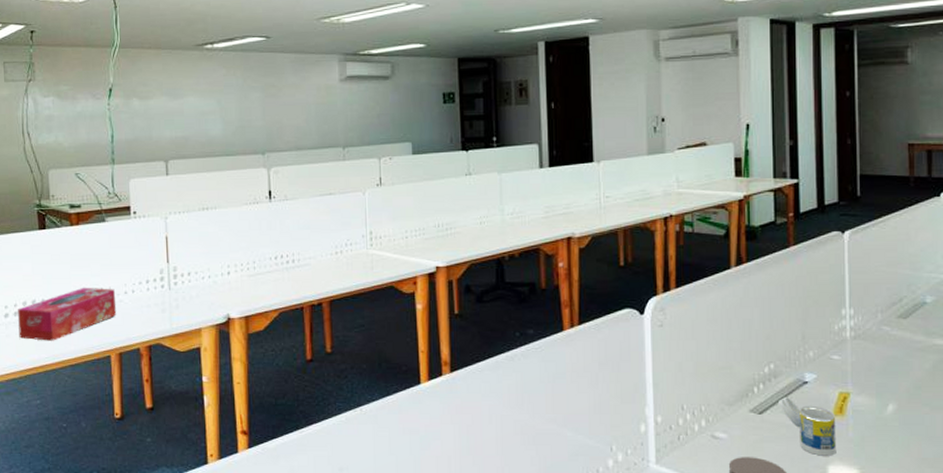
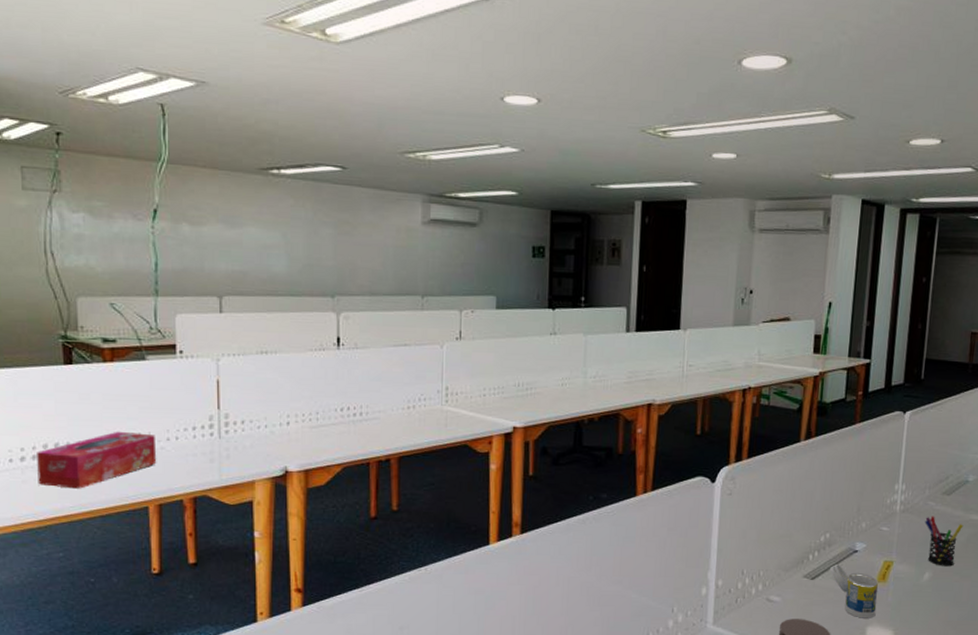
pen holder: none [881,342,927,397] -> present [925,516,964,567]

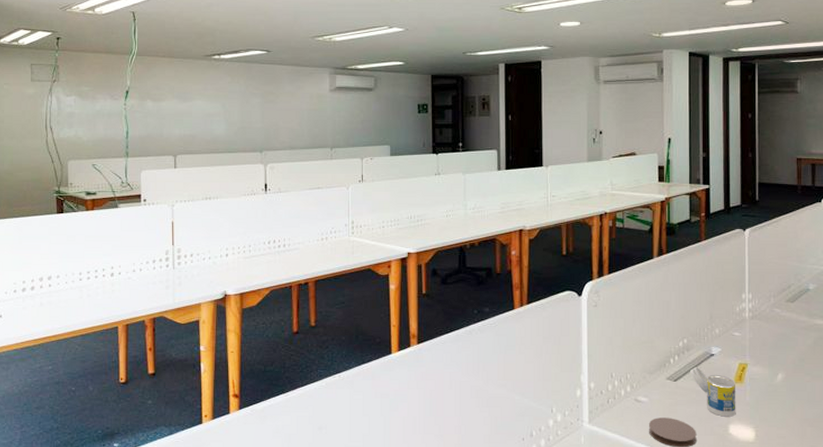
tissue box: present [37,431,157,489] -> none [35,265,125,313]
pen holder: present [925,516,964,567] -> none [773,321,809,368]

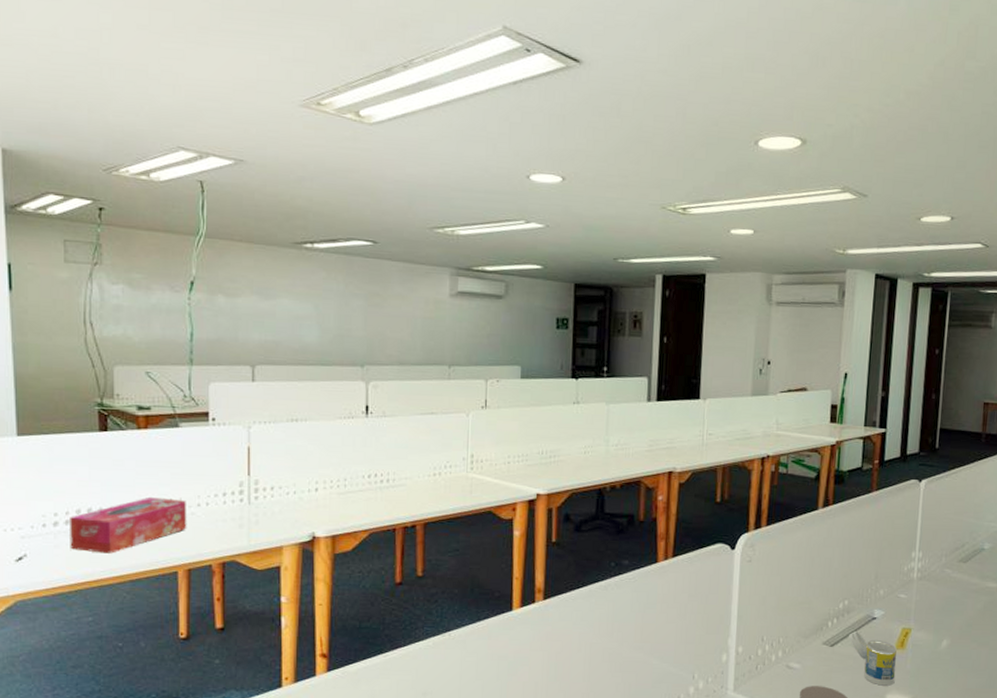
tissue box: none [35,265,125,313] -> present [70,496,187,554]

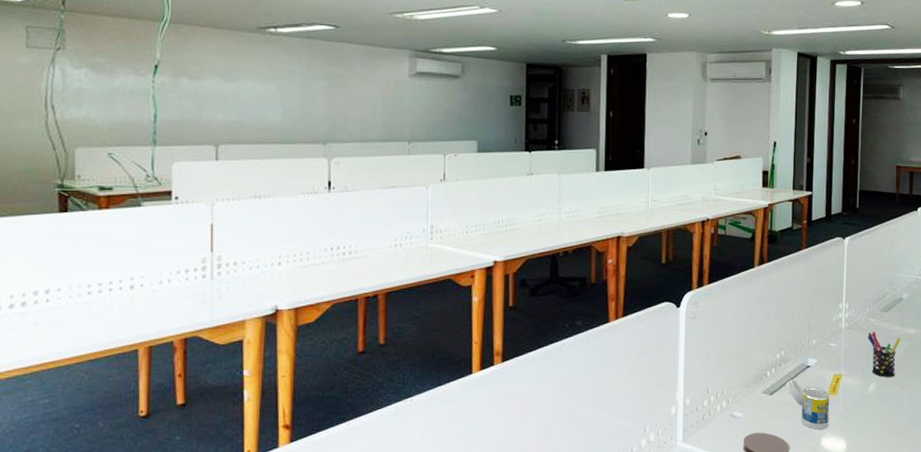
tissue box: present [70,496,187,554] -> none [26,275,149,334]
pen holder: none [942,583,980,634] -> present [867,331,901,378]

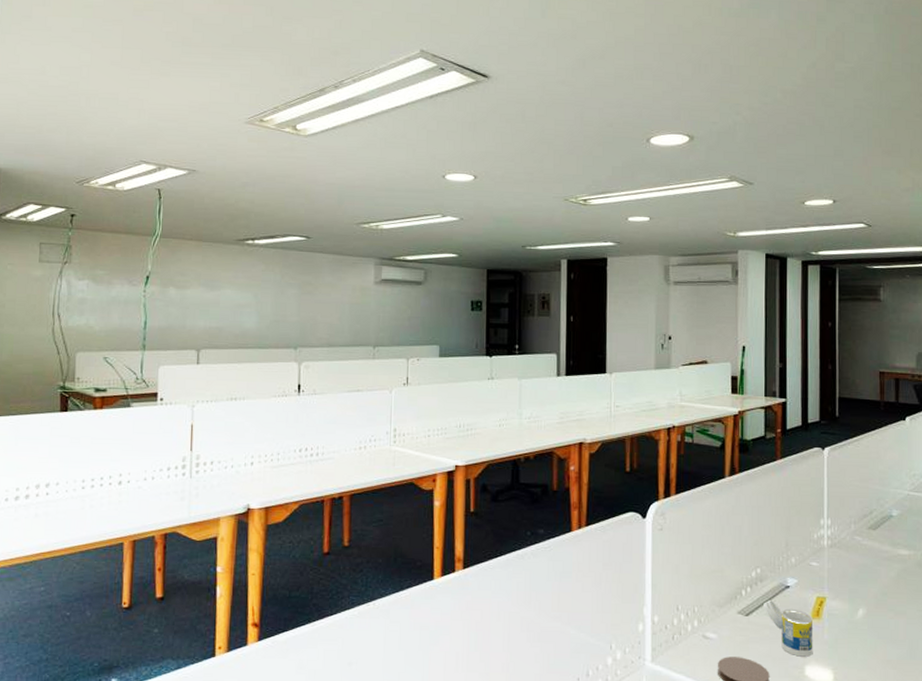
pen holder: present [867,331,901,378] -> none [853,551,892,603]

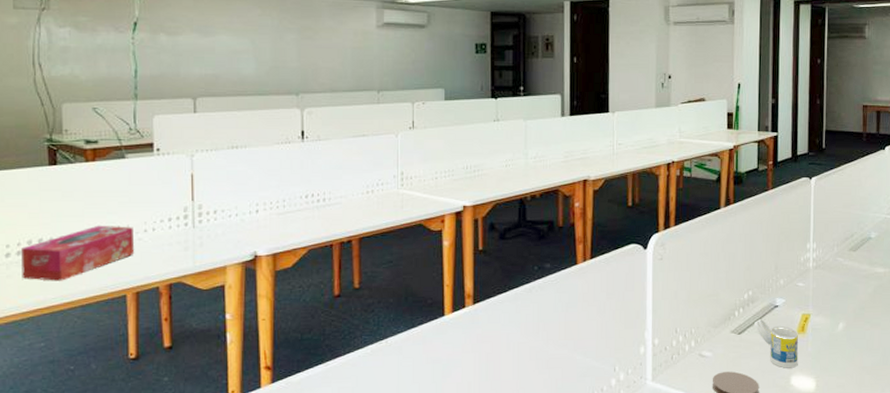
tissue box: none [28,472,134,526] -> present [21,225,135,281]

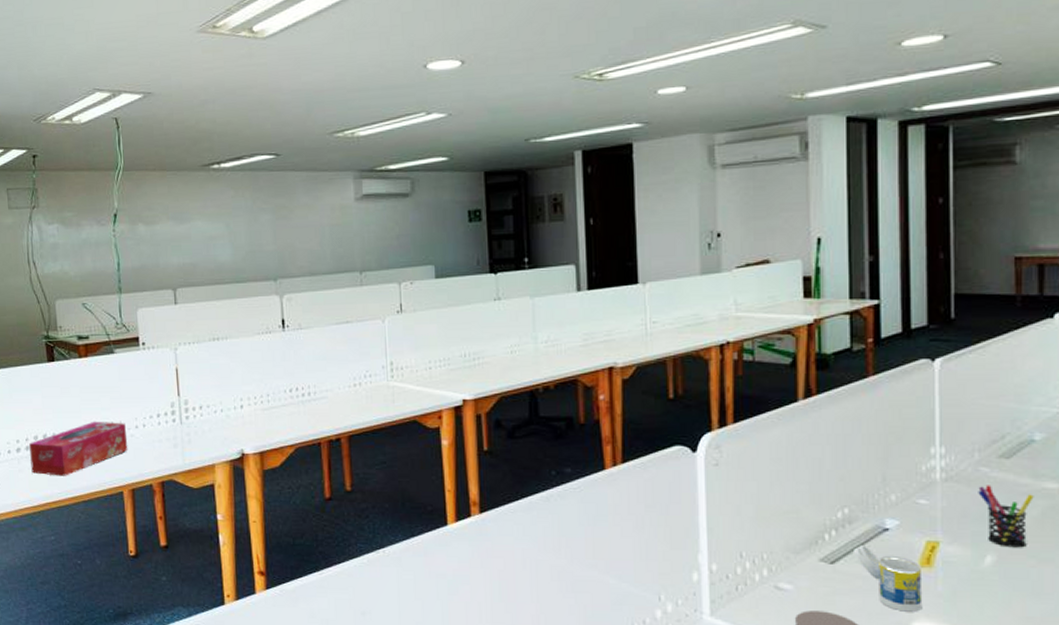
pen holder: none [836,271,870,317] -> present [978,485,1034,548]

